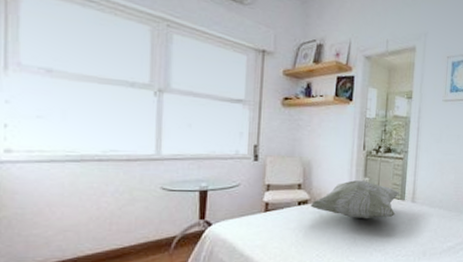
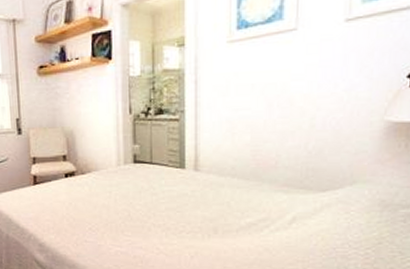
decorative pillow: present [310,180,399,219] -> none [77,148,178,191]

